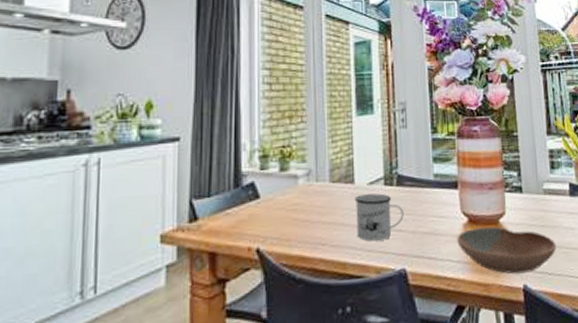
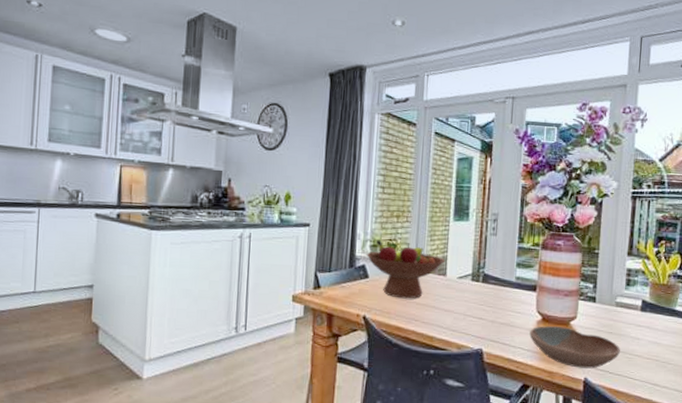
fruit bowl: none [254,148,351,220] -> present [366,240,445,299]
mug: present [354,193,404,241] -> none [444,286,486,324]

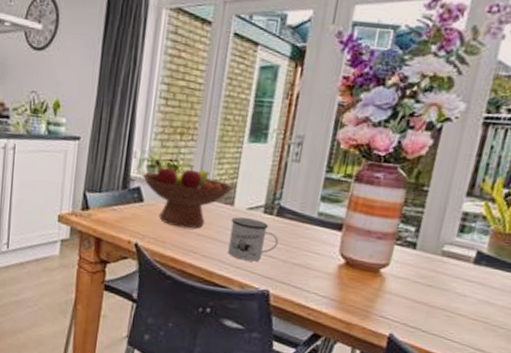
mug: none [444,286,486,324] -> present [227,217,279,262]
bowl: present [529,326,620,369] -> none [327,271,440,325]

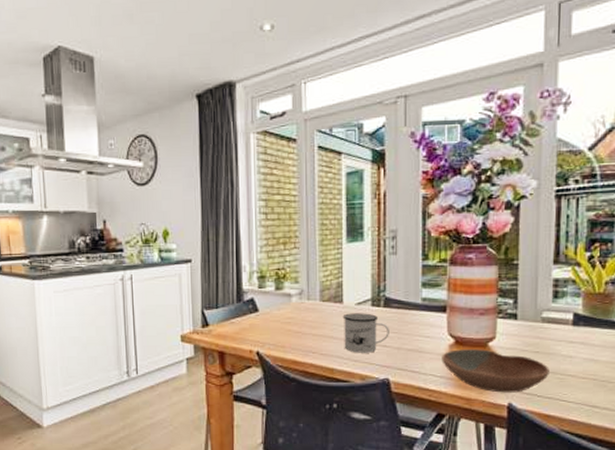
fruit bowl: present [142,159,234,229] -> none [253,270,340,331]
bowl: none [327,271,440,325] -> present [442,349,549,393]

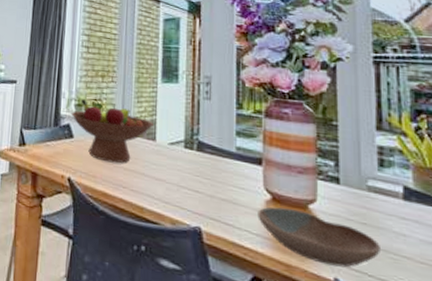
fruit bowl: none [253,270,340,331] -> present [71,99,153,163]
mug: present [343,313,389,353] -> none [155,152,202,197]

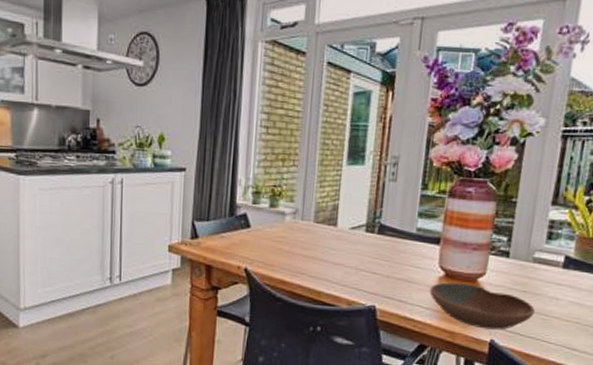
fruit bowl: present [71,99,153,163] -> none [247,186,336,251]

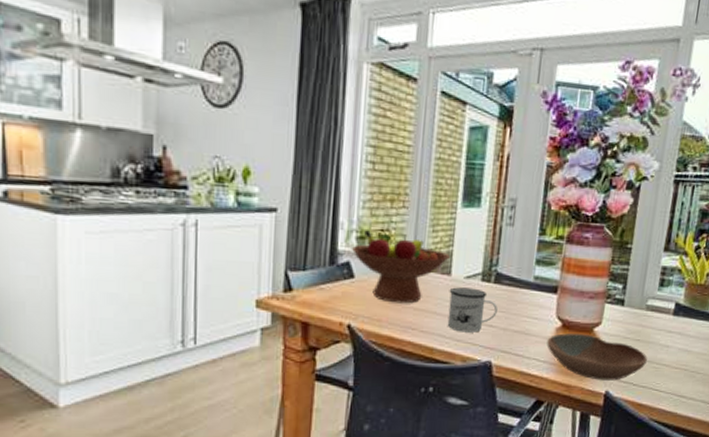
fruit bowl: none [247,186,336,251] -> present [351,230,450,304]
mug: none [333,237,381,279] -> present [447,287,498,333]

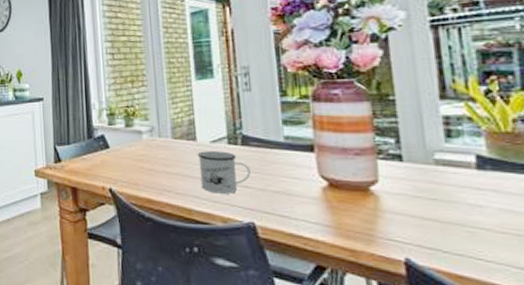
fruit bowl: present [351,230,450,304] -> none [103,108,192,168]
bowl: present [546,333,647,381] -> none [314,193,455,247]

